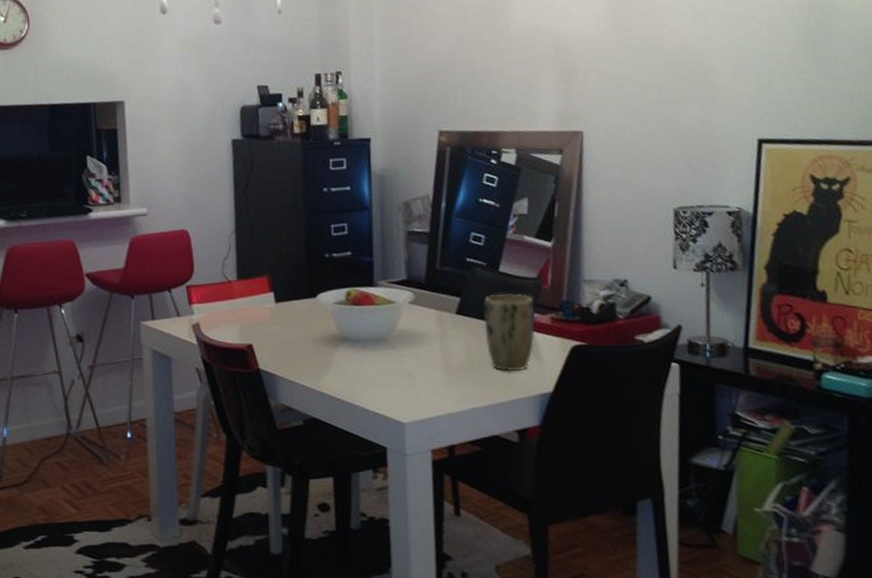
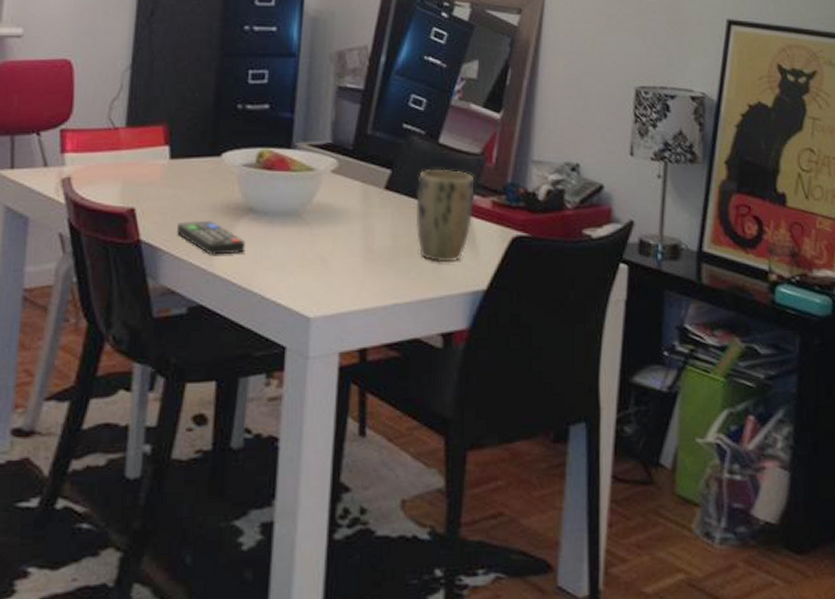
remote control: none [288,350,345,378] -> present [177,221,246,255]

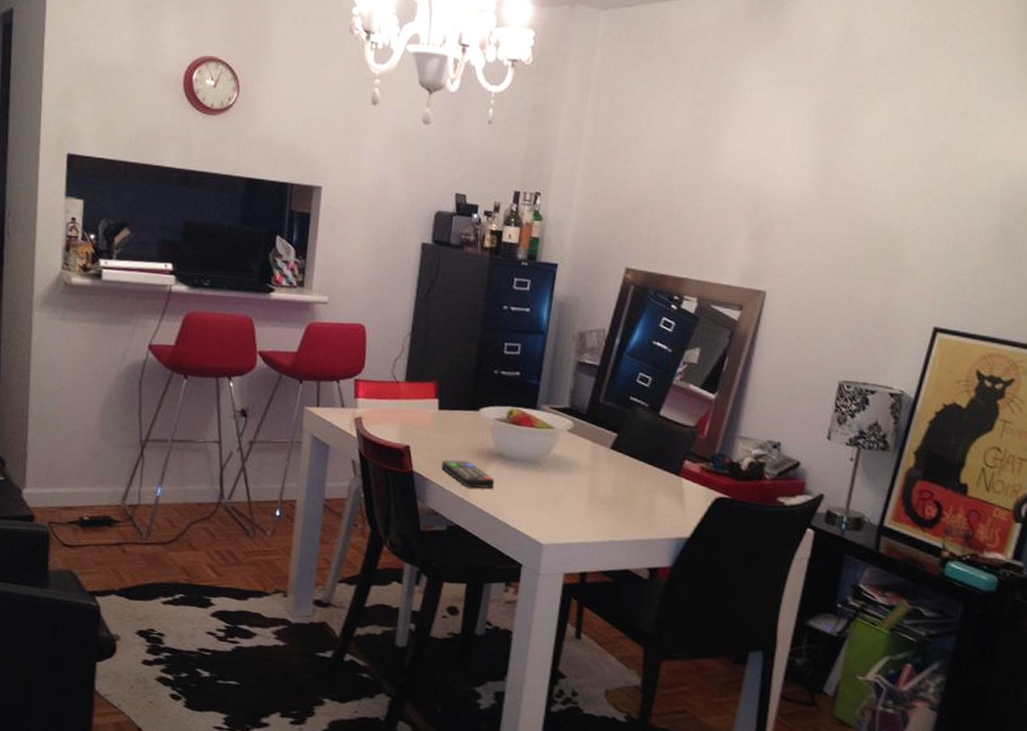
plant pot: present [415,168,475,263] -> none [634,435,687,513]

